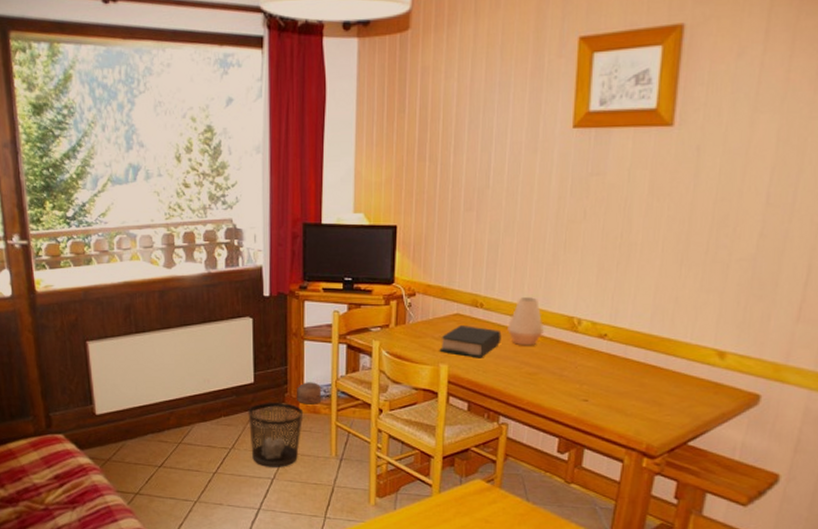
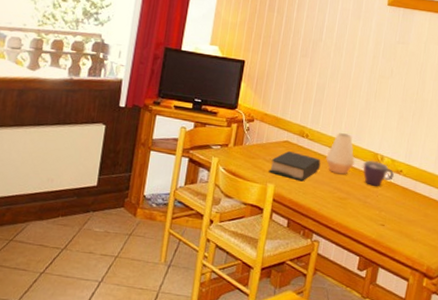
waste bin: present [248,403,304,467] -> none [83,206,140,271]
decorative box: present [297,382,322,404] -> none [136,189,161,211]
cup: none [555,325,596,357] -> present [362,160,394,187]

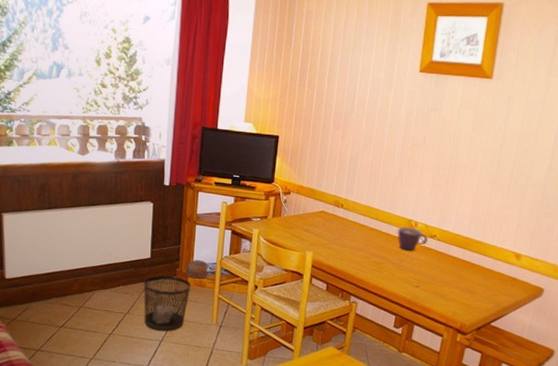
waste bin: none [83,206,140,271] -> present [143,275,192,331]
decorative box: none [136,189,161,211] -> present [186,260,208,279]
book: present [268,151,321,182] -> none [306,221,356,249]
vase: present [326,133,355,175] -> none [361,201,389,241]

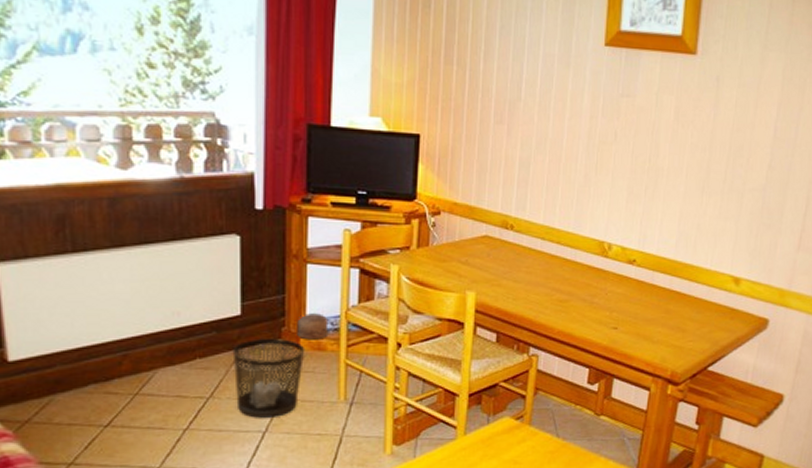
cup: present [397,226,428,252] -> none [586,250,625,283]

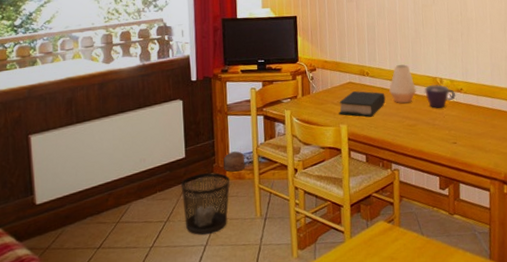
book: none [466,249,533,285] -> present [339,91,386,117]
vase: none [538,220,575,272] -> present [389,64,416,104]
cup: none [586,250,625,283] -> present [424,84,456,109]

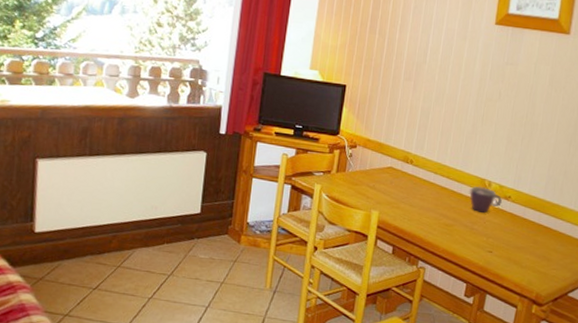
waste bin: present [180,172,230,235] -> none [189,233,245,296]
decorative box: present [223,151,245,172] -> none [239,216,264,238]
book: present [339,91,386,117] -> none [372,177,426,208]
vase: present [389,64,416,104] -> none [431,158,461,201]

